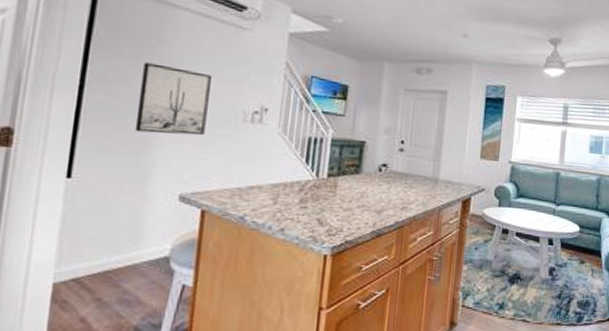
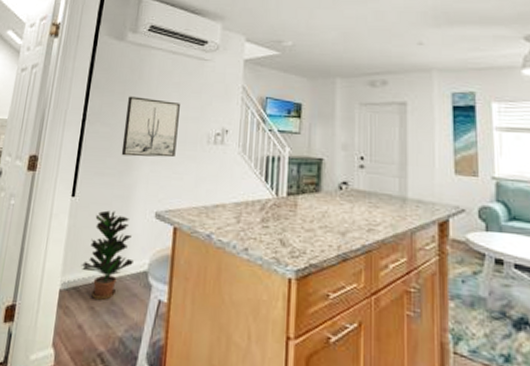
potted plant: none [82,193,151,290] -> present [81,210,133,300]

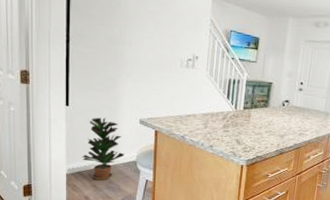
wall art: present [121,96,180,158] -> none [106,21,156,77]

